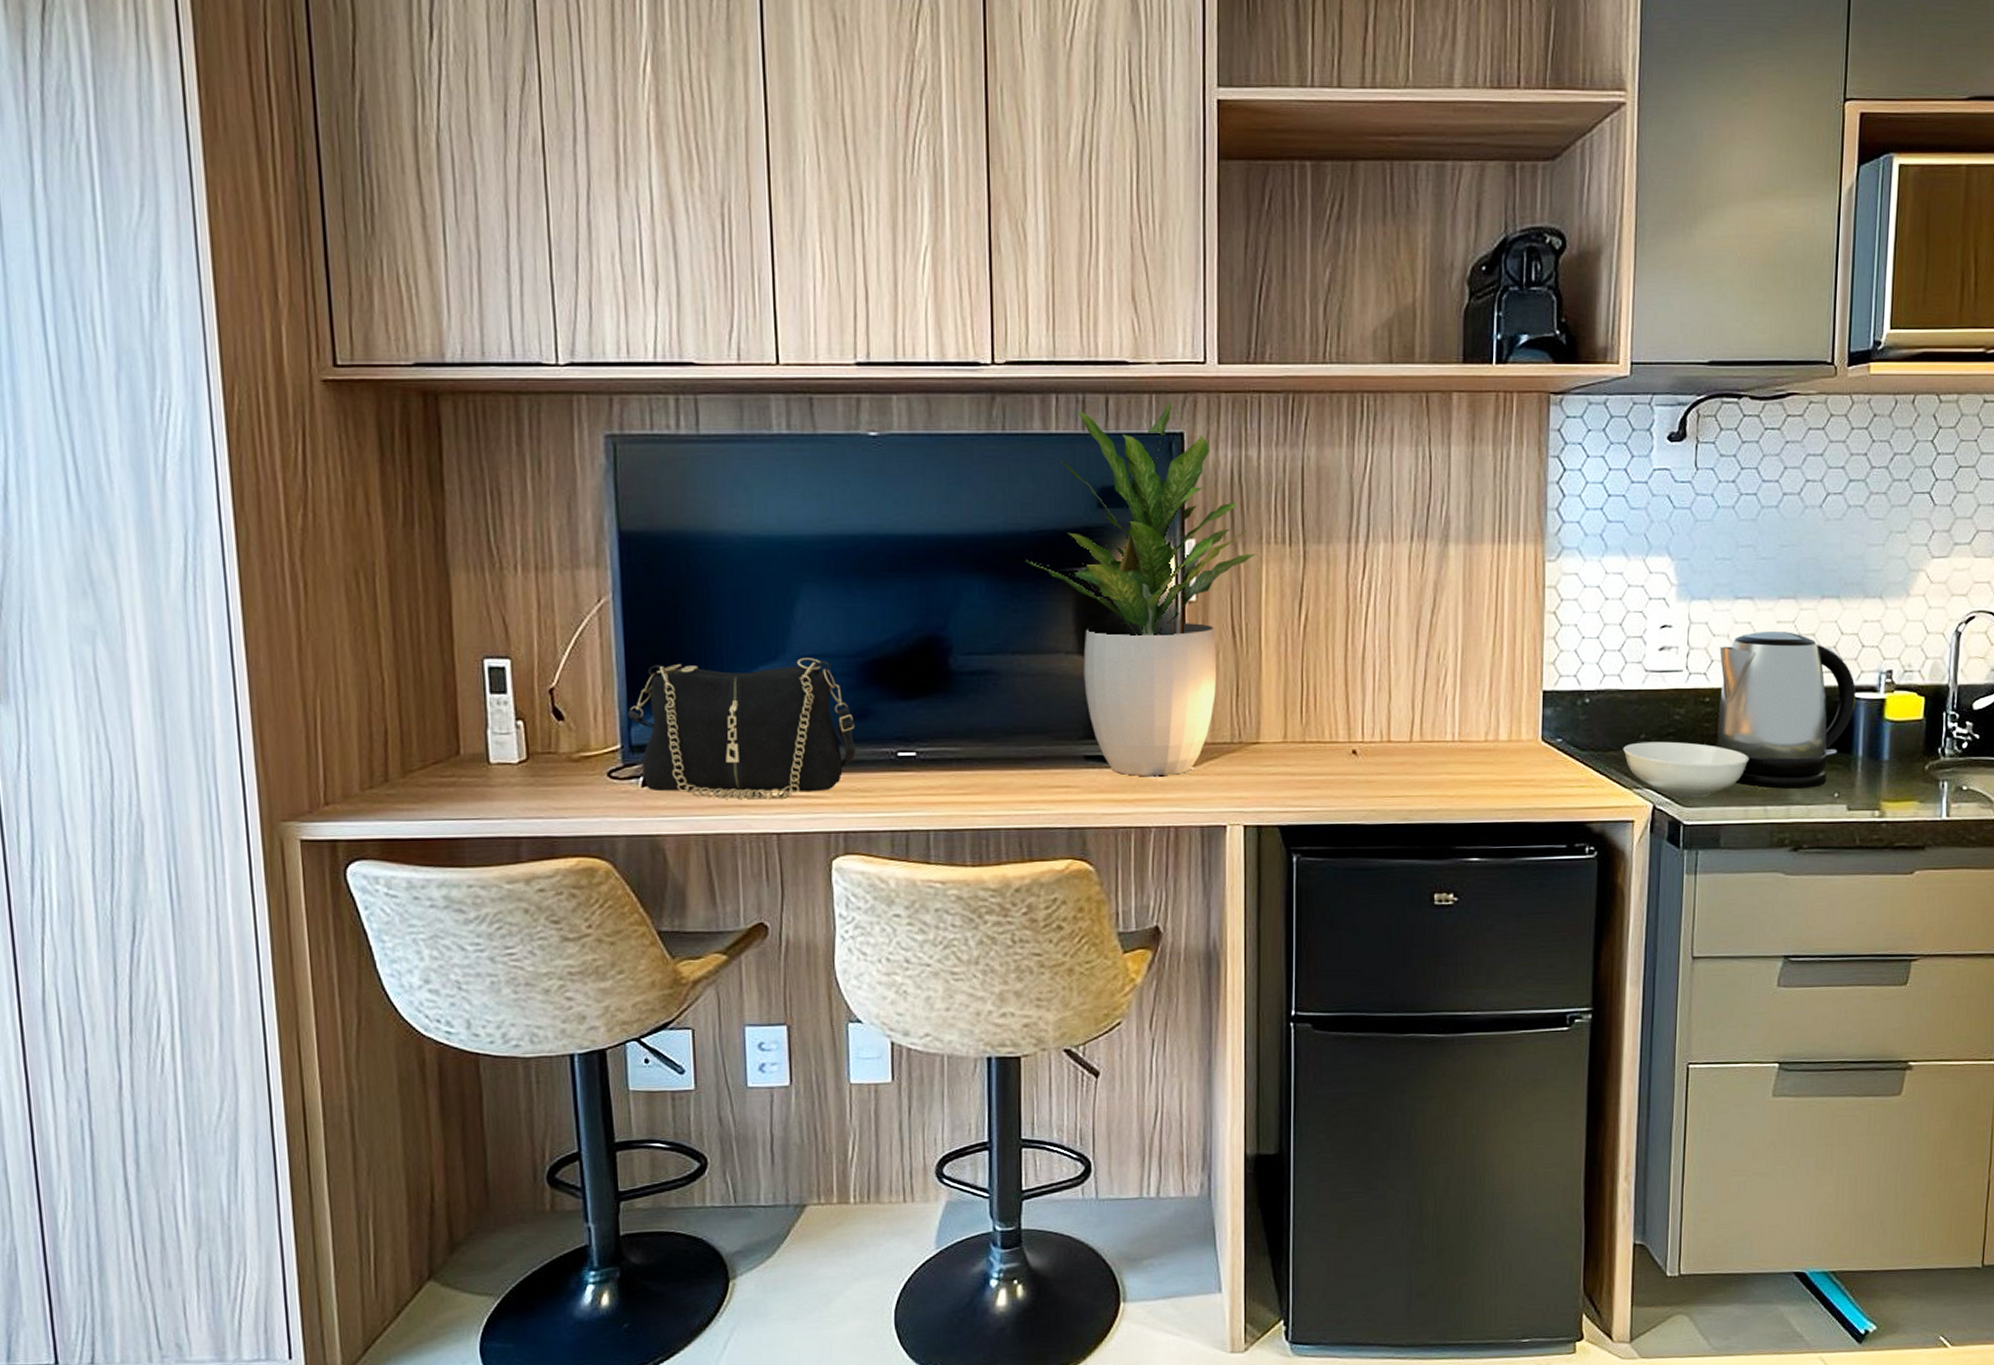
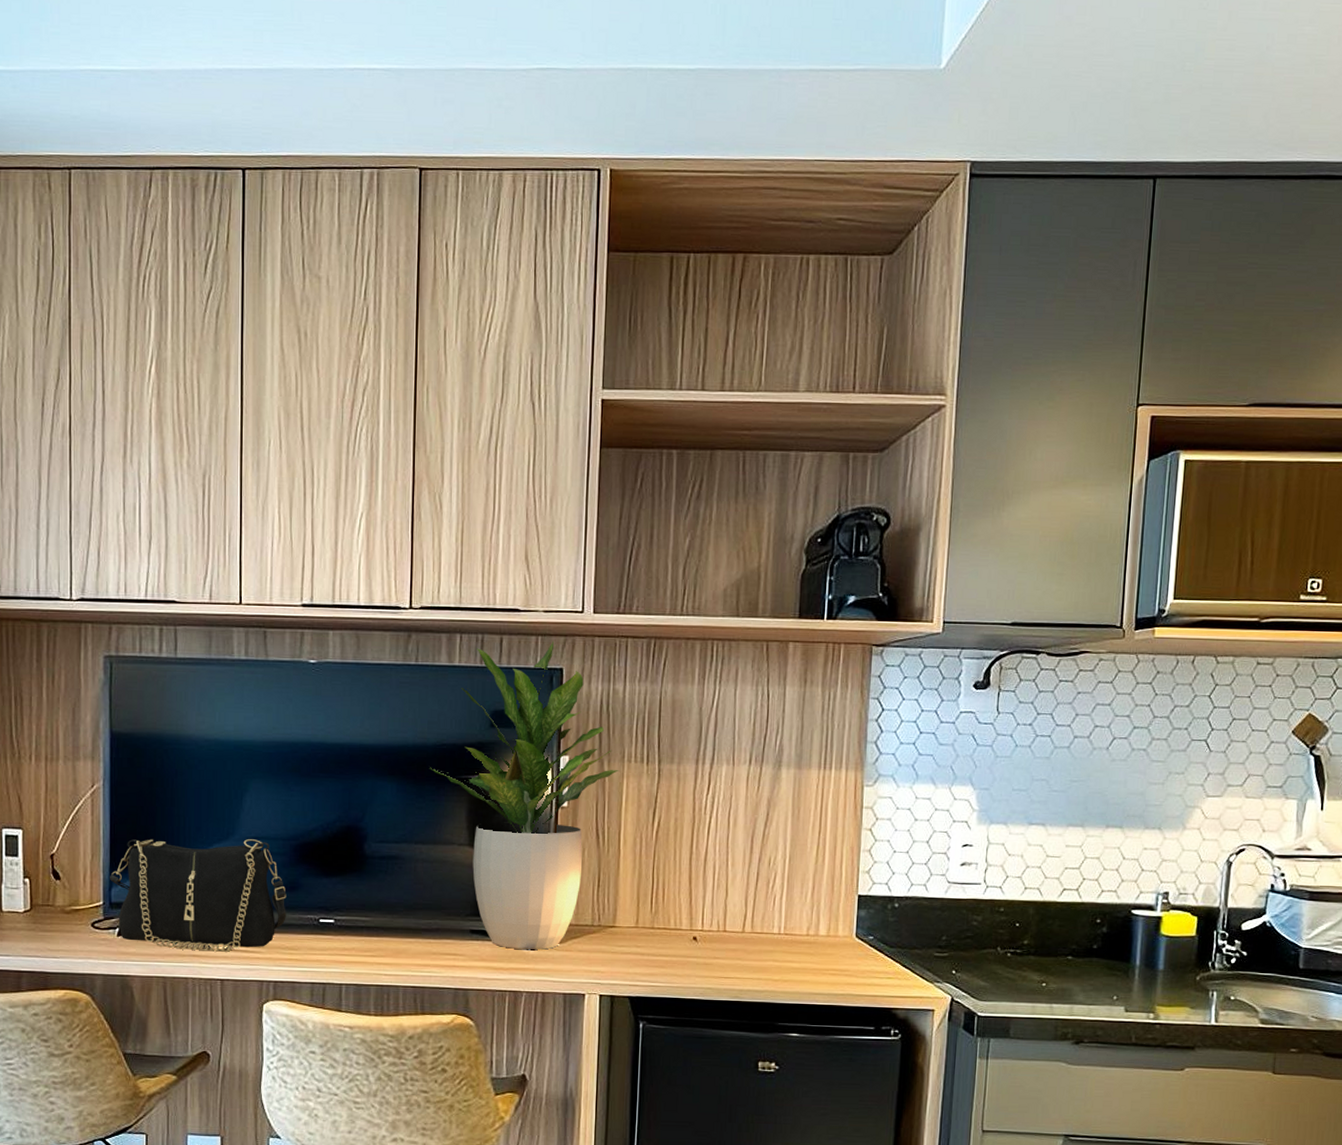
bowl: present [1623,741,1749,798] -> none [926,943,1038,993]
kettle: present [1715,630,1856,790] -> none [1008,853,1136,991]

